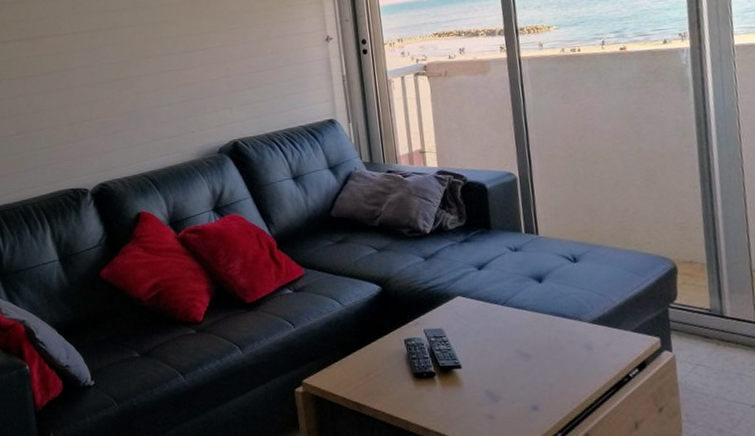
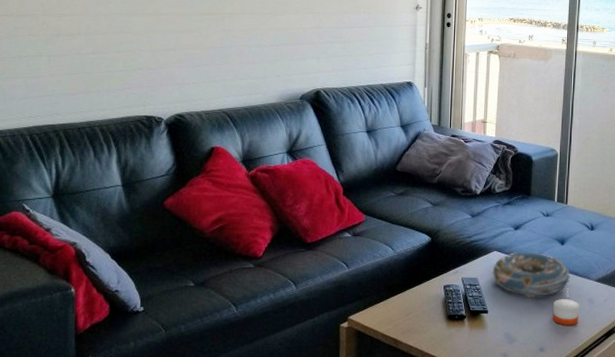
decorative bowl: none [459,294,557,348] -> present [492,252,570,298]
candle: none [540,346,577,378] -> present [552,299,579,326]

